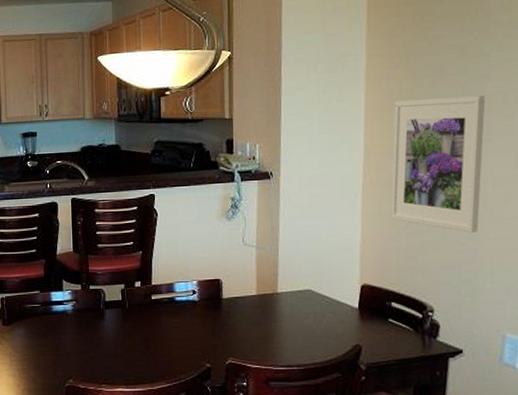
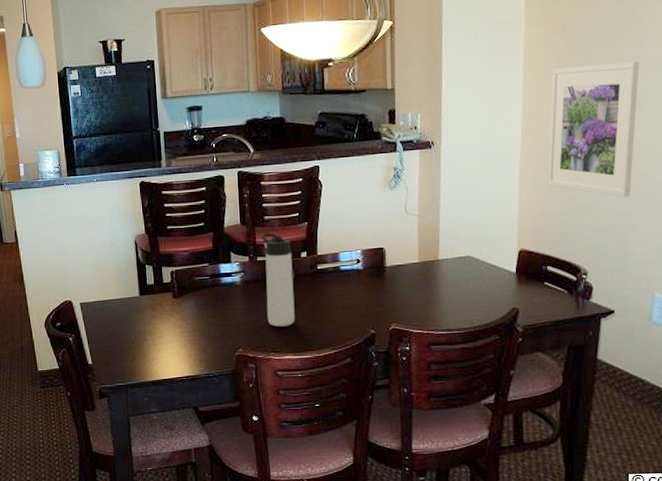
thermos bottle: none [94,261,128,358] -> present [261,233,295,327]

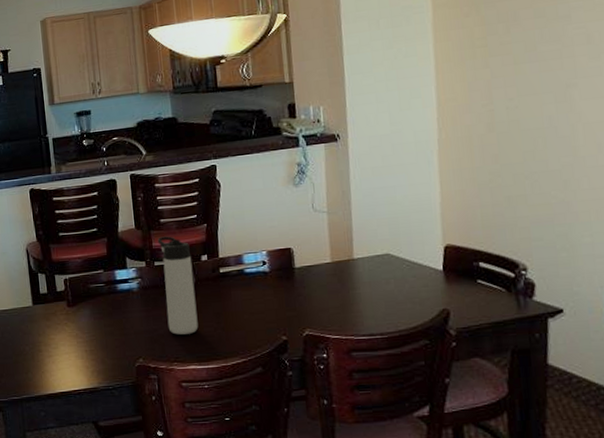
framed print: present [547,61,640,197] -> none [467,38,571,184]

